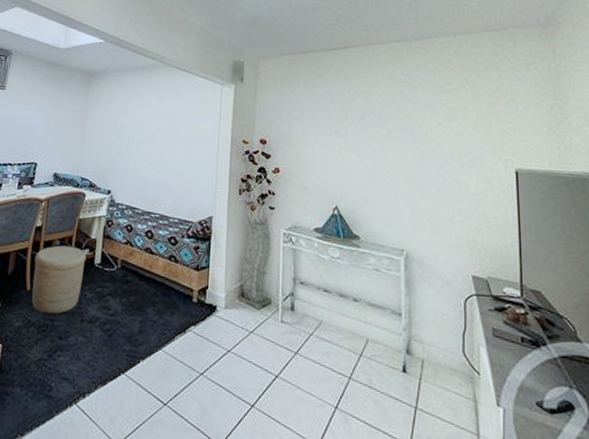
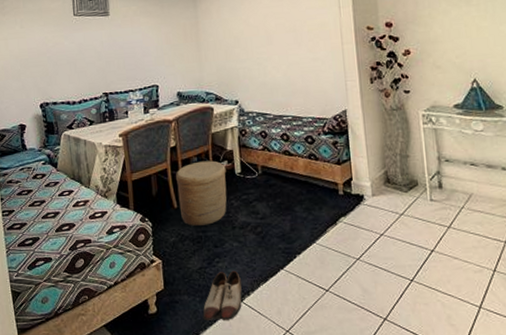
shoe: none [31,367,80,423] -> present [202,270,243,321]

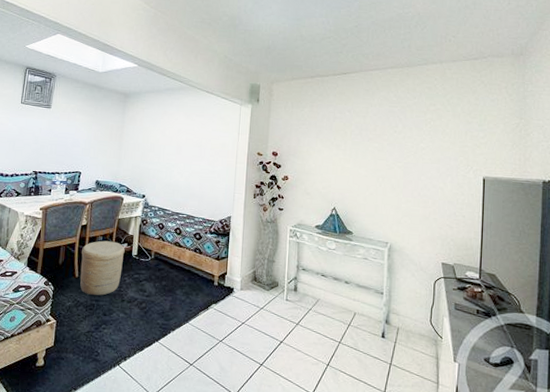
shoe: present [202,270,243,321] -> none [82,337,122,380]

